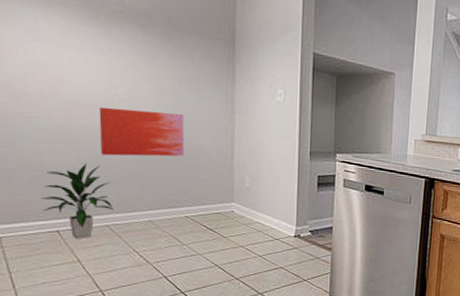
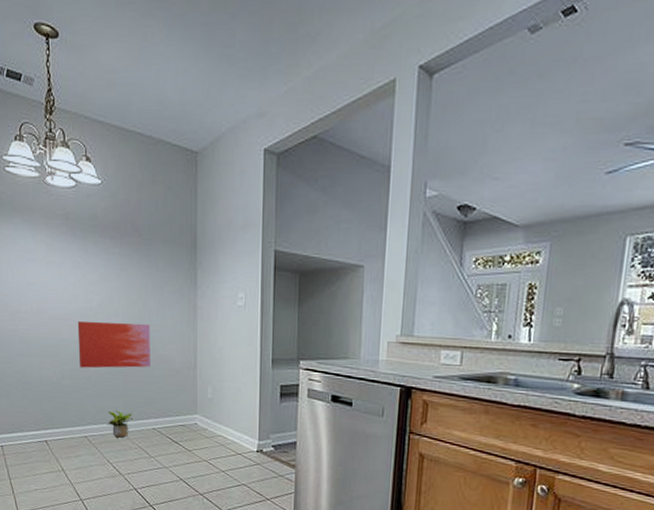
indoor plant: present [41,164,113,239] -> none [33,377,91,449]
potted plant: none [133,199,163,226] -> present [107,411,133,438]

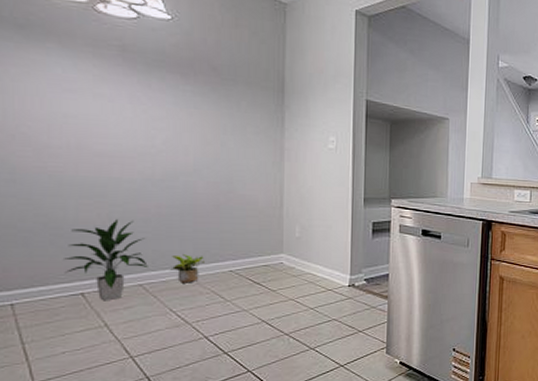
indoor plant: none [33,377,91,449] -> present [64,219,148,301]
wall art: present [77,320,150,369] -> none [134,158,228,210]

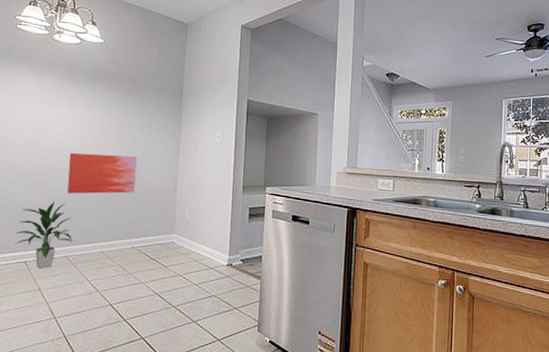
wall art: none [134,158,228,210] -> present [67,152,137,194]
potted plant: present [171,254,204,283] -> none [89,232,114,257]

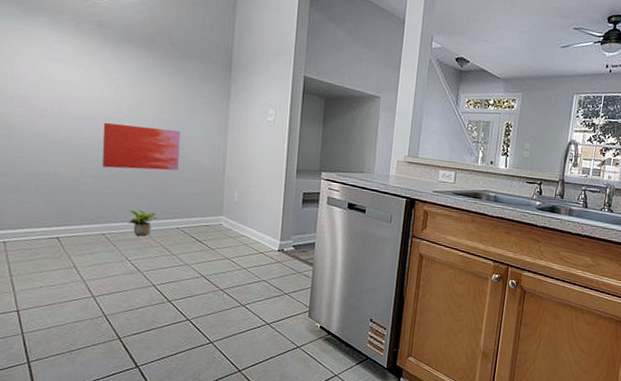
indoor plant: present [15,201,73,269] -> none [45,175,110,246]
potted plant: none [89,232,114,257] -> present [128,210,156,236]

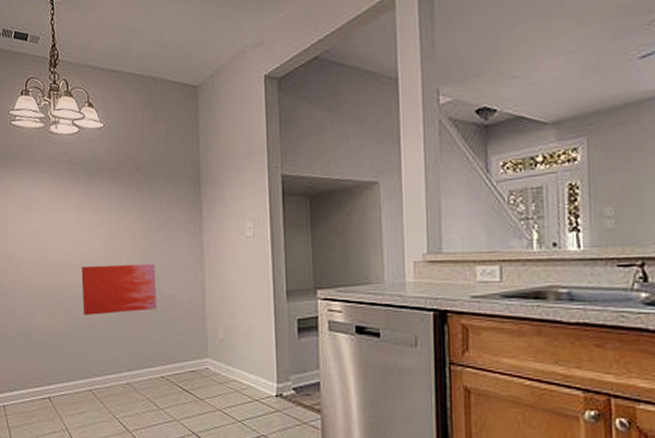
potted plant: present [128,210,156,236] -> none [113,360,139,389]

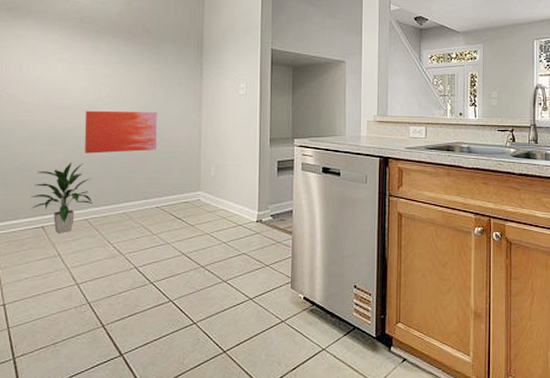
indoor plant: none [36,326,95,406] -> present [31,162,93,234]

